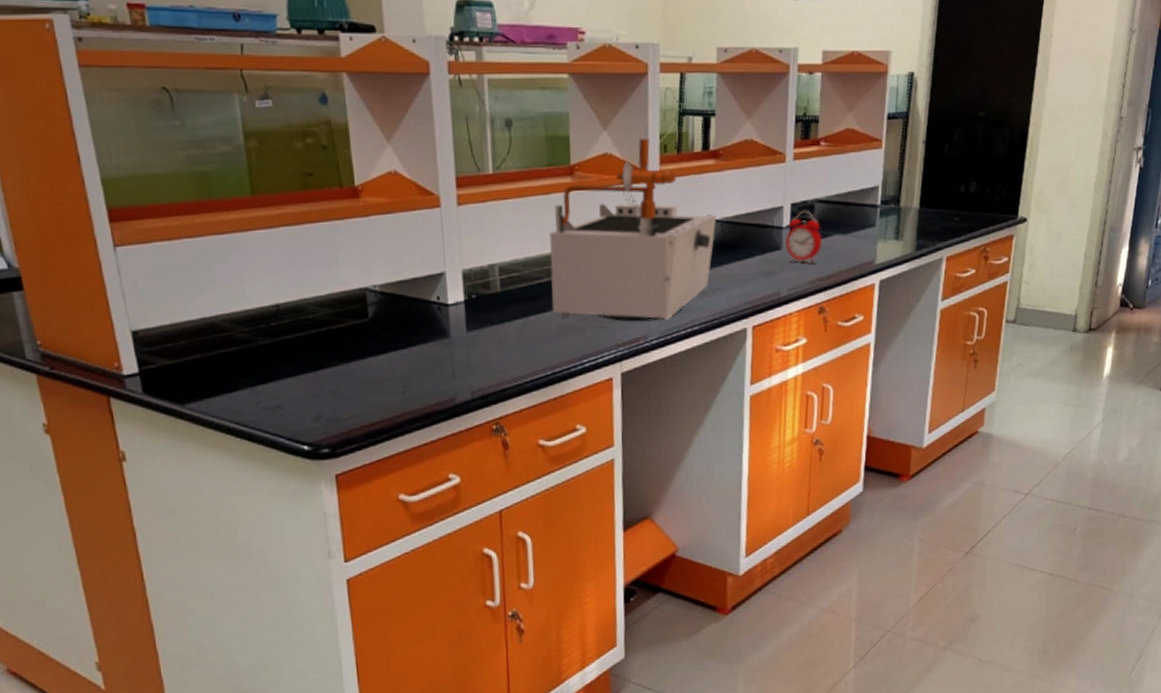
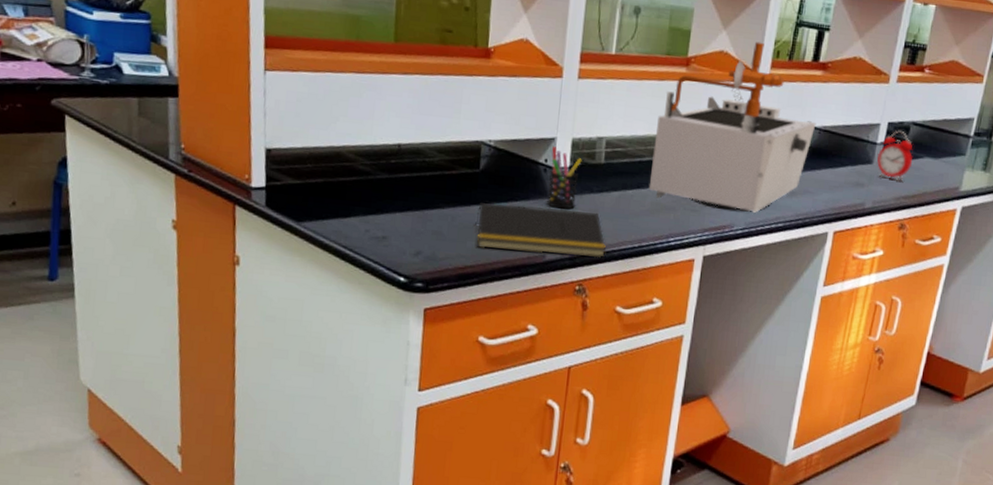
notepad: none [374,345,519,403] -> present [475,203,606,259]
pen holder: none [443,282,478,347] -> present [547,146,582,210]

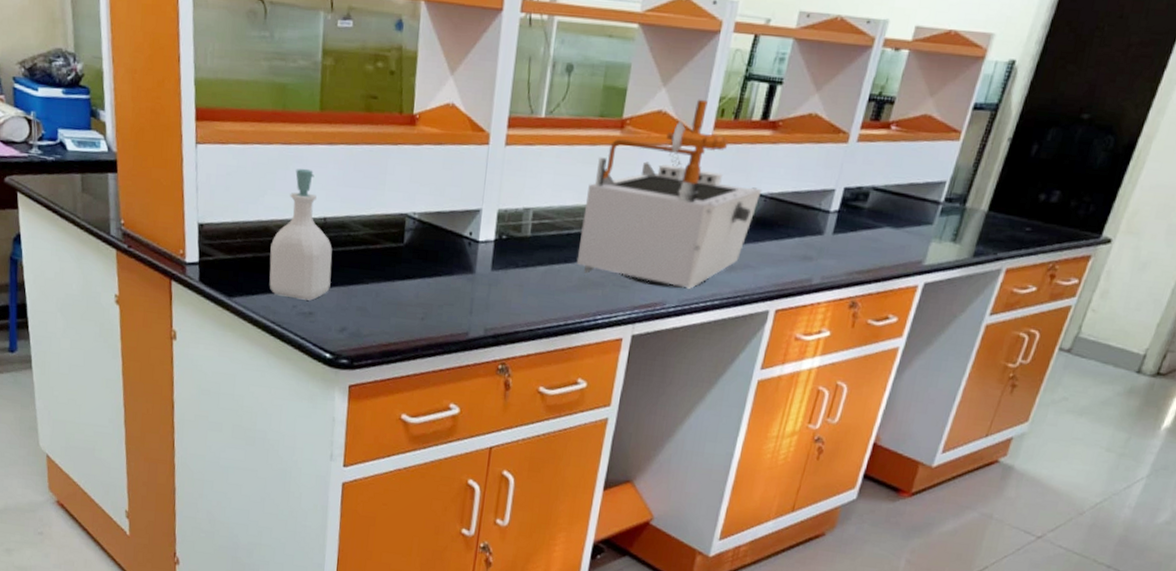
soap bottle: none [340,96,407,225] -> present [269,168,332,301]
notepad: present [475,203,606,259] -> none [399,278,531,337]
pen holder: present [547,146,582,210] -> none [471,218,508,285]
alarm clock: present [877,130,913,181] -> none [828,196,872,254]

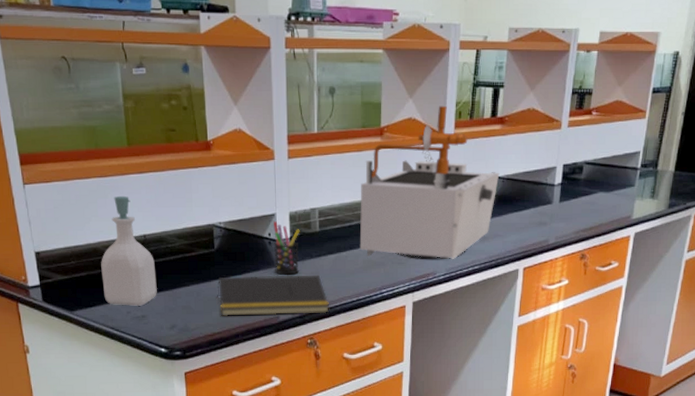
notepad: none [399,278,531,337] -> present [217,275,330,317]
pen holder: none [471,218,508,285] -> present [274,221,300,275]

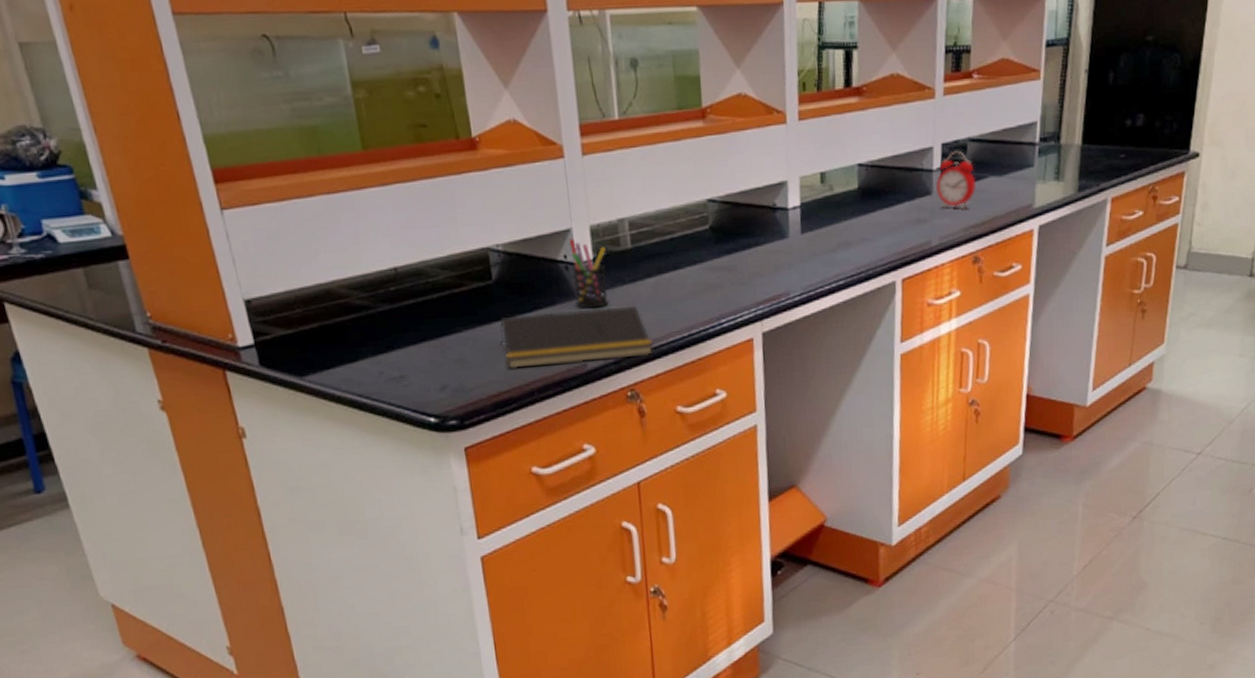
soap bottle: present [101,195,157,306] -> none [337,216,419,364]
laboratory equipment: present [359,105,500,260] -> none [682,75,862,278]
alarm clock: none [556,170,587,217] -> present [936,150,976,209]

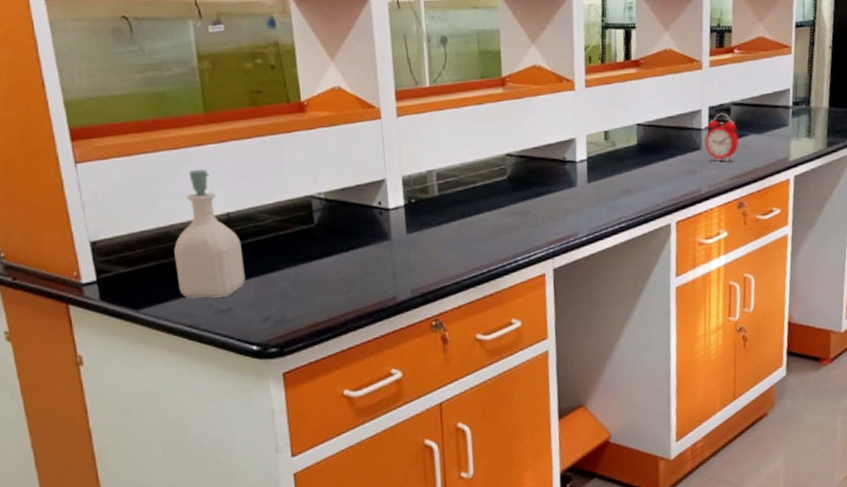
soap bottle: none [337,216,419,364] -> present [174,169,245,298]
notepad: present [500,305,654,370] -> none [319,245,457,303]
pen holder: present [569,239,609,309] -> none [384,188,417,248]

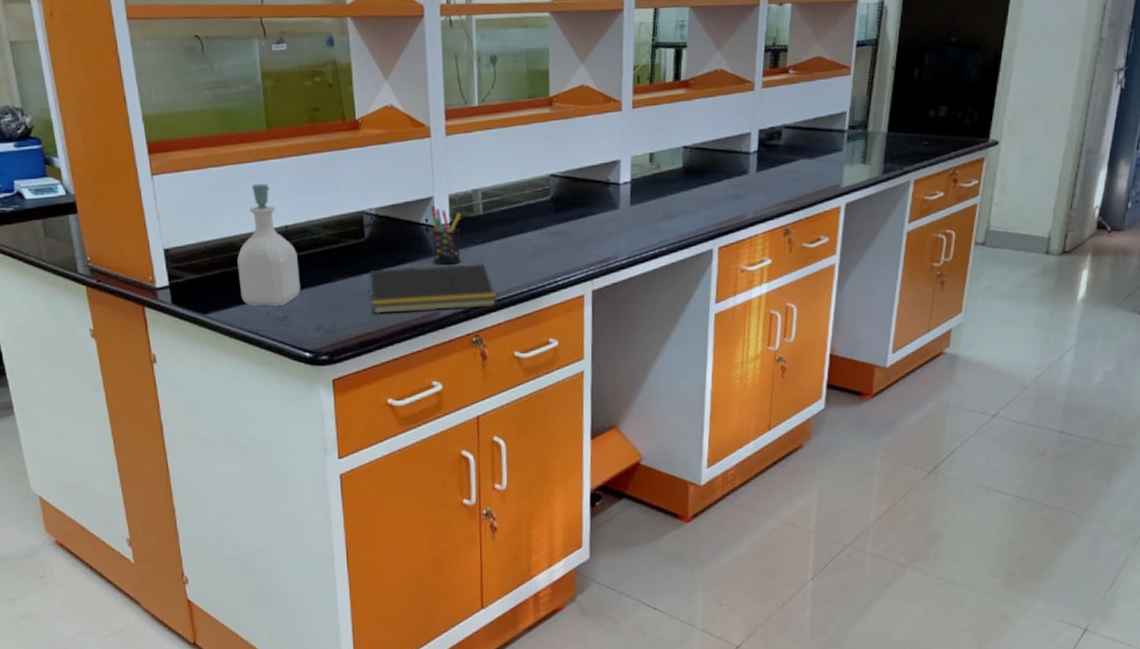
notepad: none [319,245,457,303] -> present [368,263,497,315]
pen holder: none [384,188,417,248] -> present [431,205,461,265]
alarm clock: present [705,112,739,162] -> none [753,136,788,188]

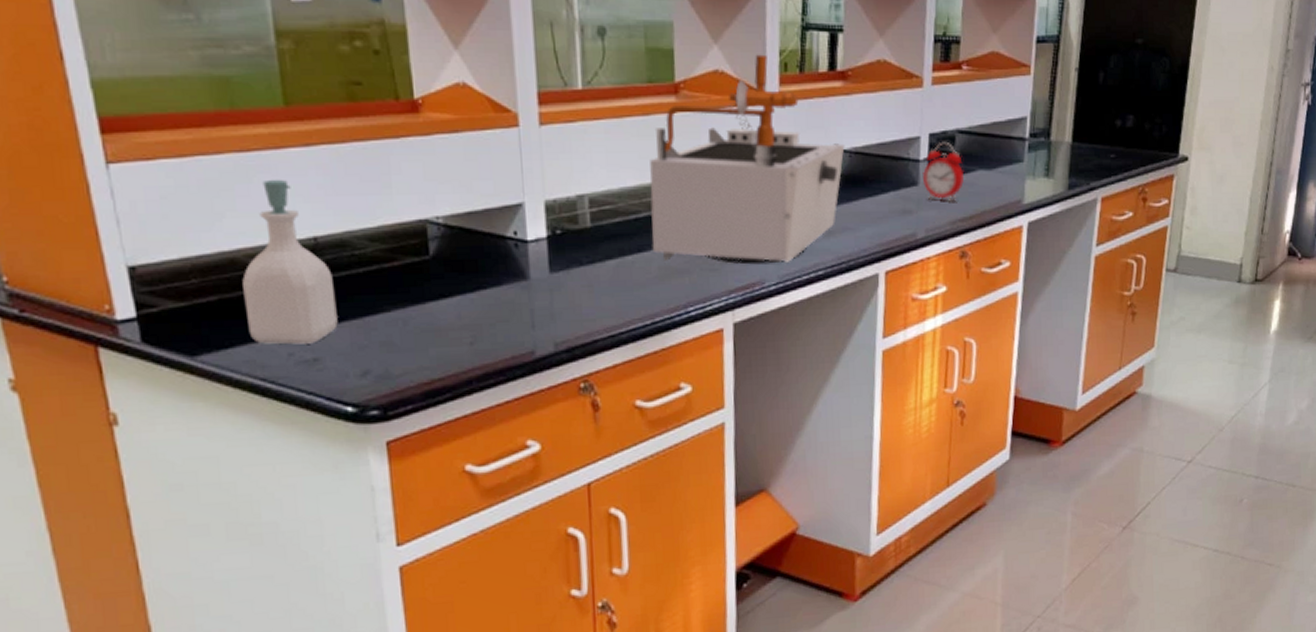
notepad: present [368,263,497,315] -> none [435,289,612,356]
pen holder: present [431,205,461,265] -> none [521,214,563,291]
laboratory equipment: none [528,70,686,243] -> present [650,54,845,265]
alarm clock: none [753,136,788,188] -> present [923,141,964,202]

